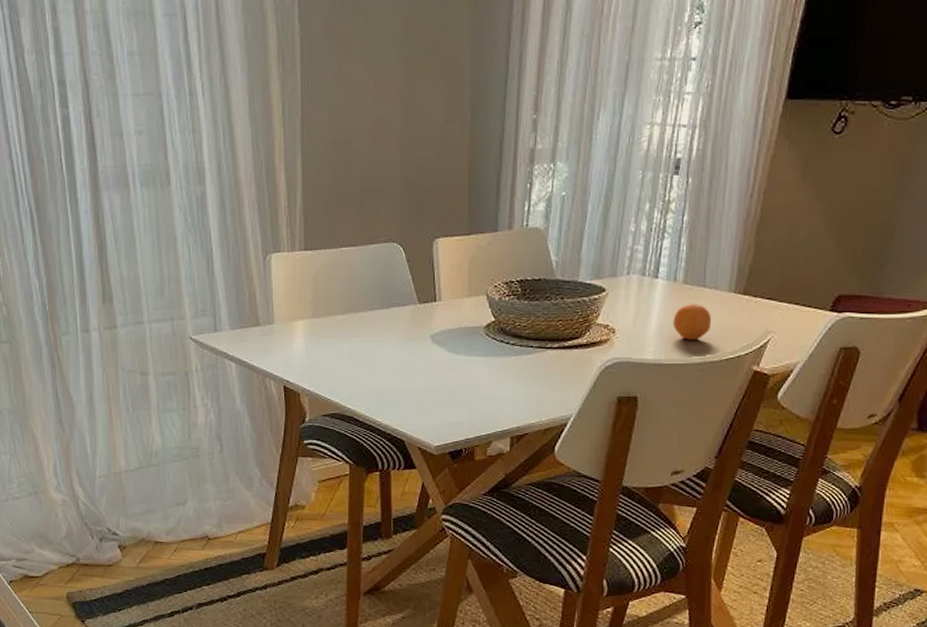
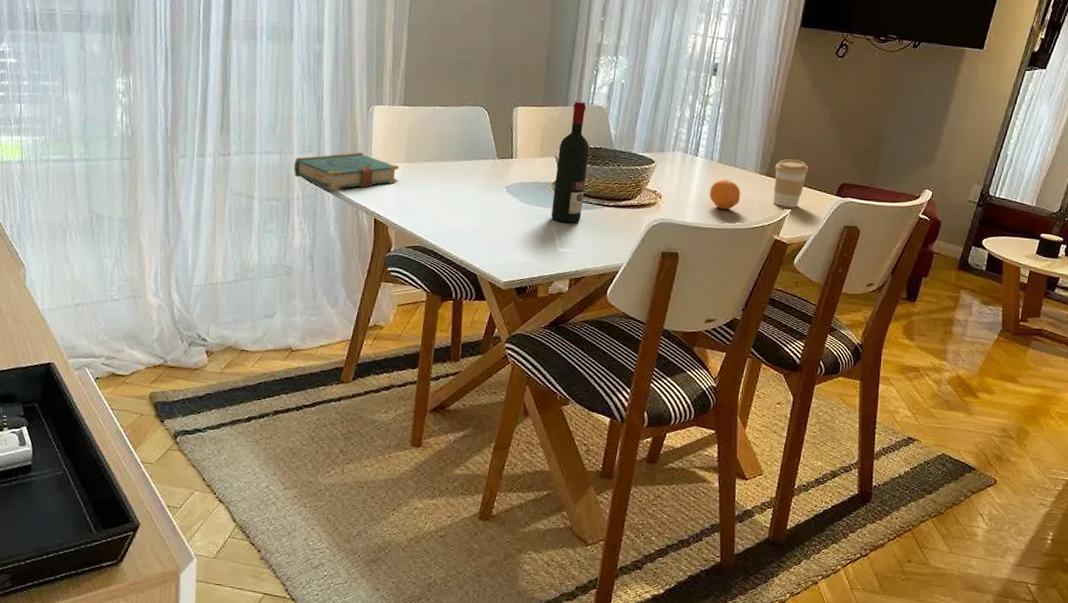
book: none [188,310,307,358] -> present [293,152,400,191]
wine bottle: none [486,224,526,372] -> present [551,101,590,223]
coffee cup: none [751,271,796,331] -> present [773,159,808,208]

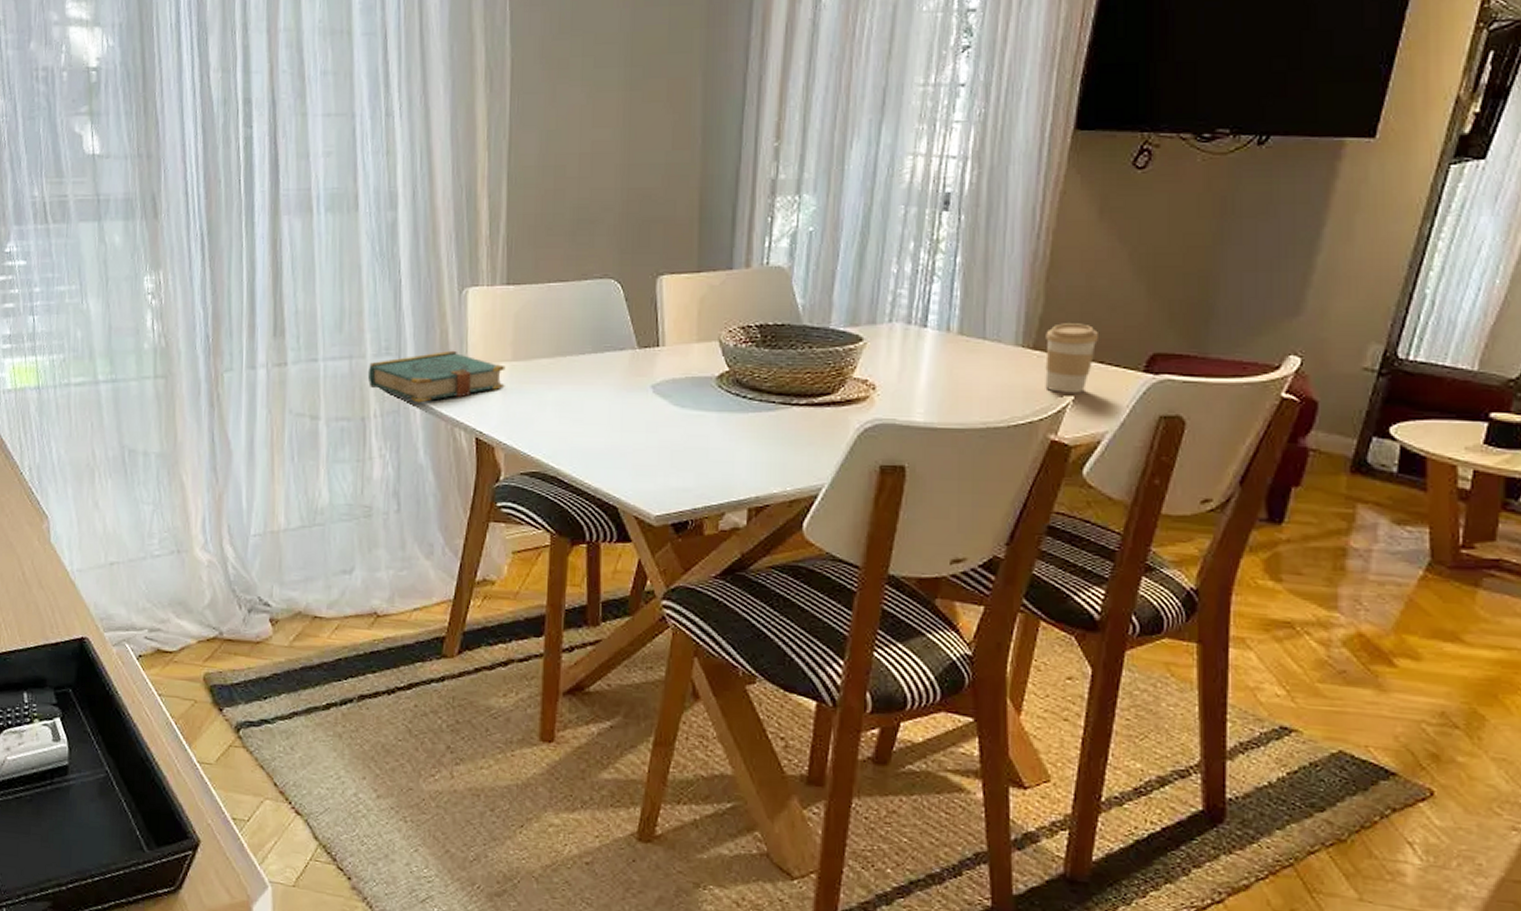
wine bottle: present [551,101,590,223] -> none [718,262,767,431]
fruit: present [709,179,741,210] -> none [946,358,996,401]

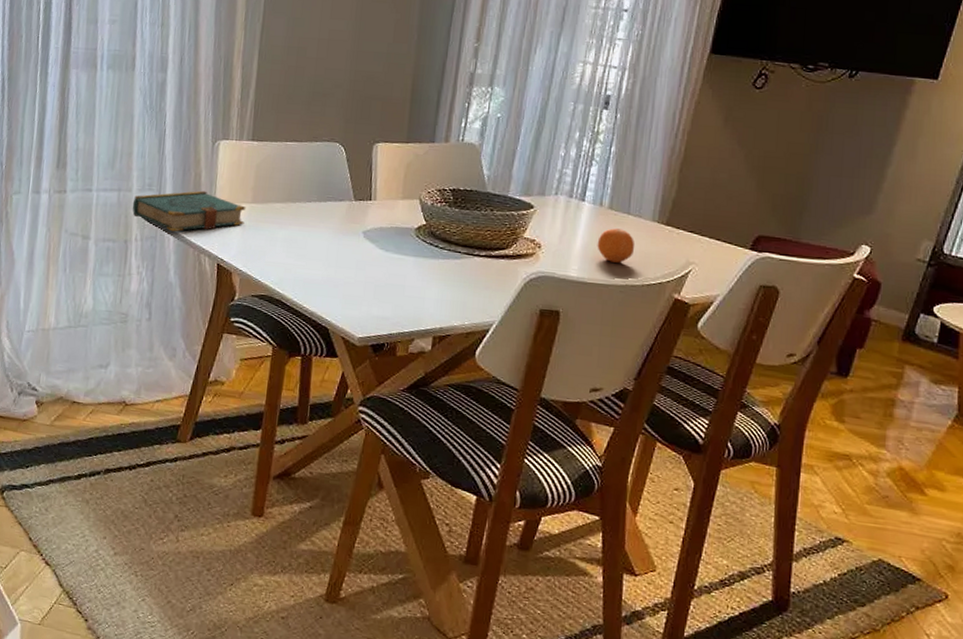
fruit: none [946,358,996,401] -> present [597,228,635,263]
coffee cup: present [1045,323,1098,393] -> none [673,206,717,263]

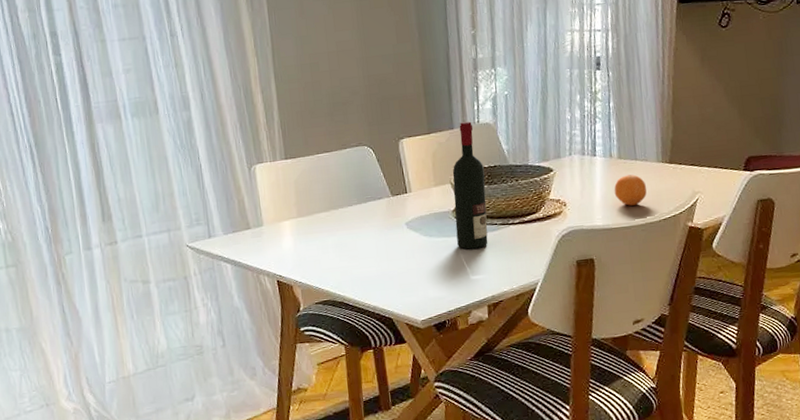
book: present [132,190,246,232] -> none [184,215,295,260]
wine bottle: none [414,137,459,274] -> present [452,121,488,249]

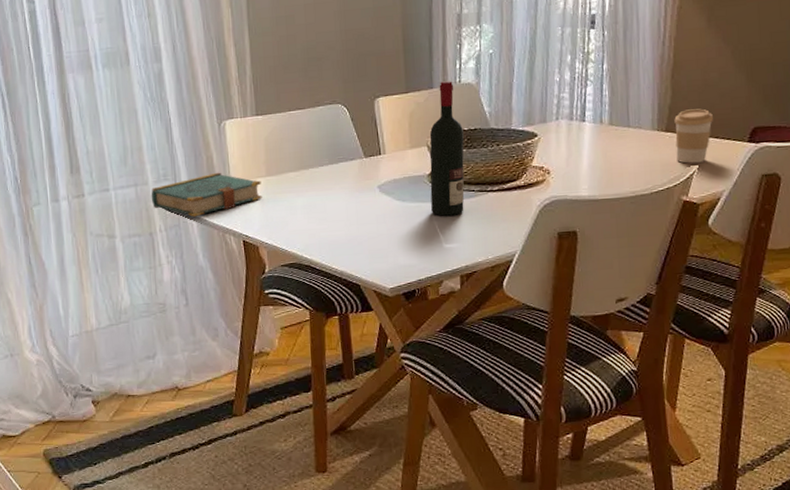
book: none [184,215,295,260] -> present [151,172,262,217]
fruit: present [614,174,647,206] -> none [603,142,639,176]
coffee cup: none [676,141,711,192] -> present [674,108,713,164]

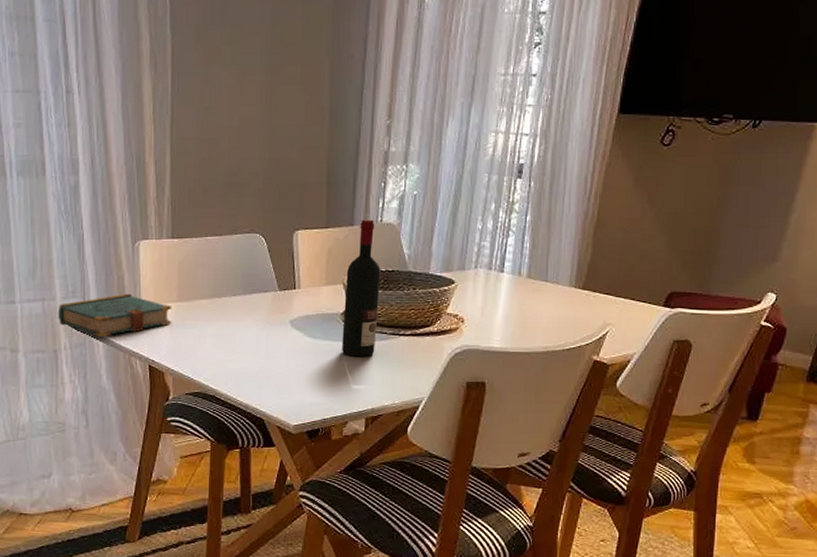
coffee cup: present [674,108,713,164] -> none [591,269,631,323]

